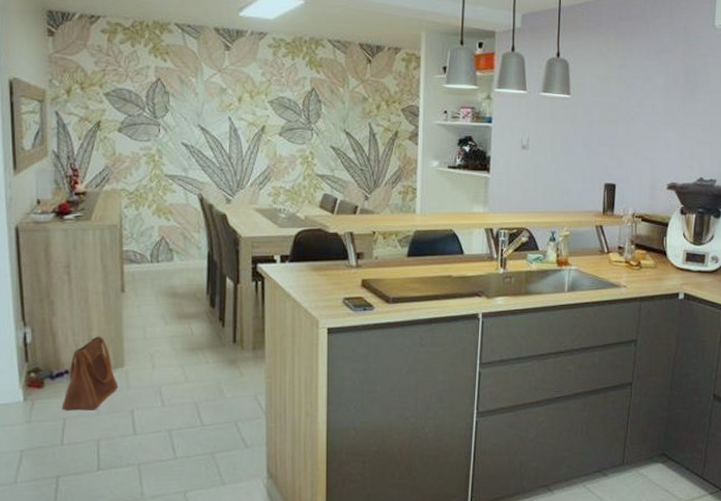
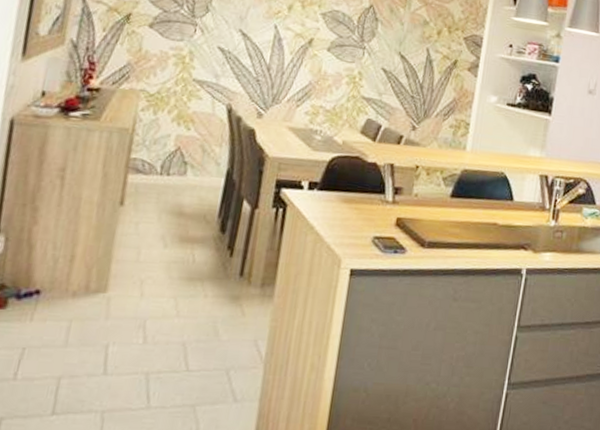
shopping bag: present [61,336,119,411] -> none [22,253,96,341]

